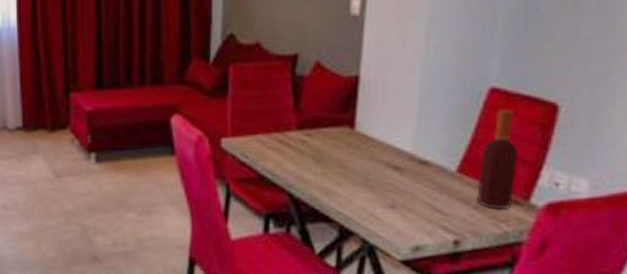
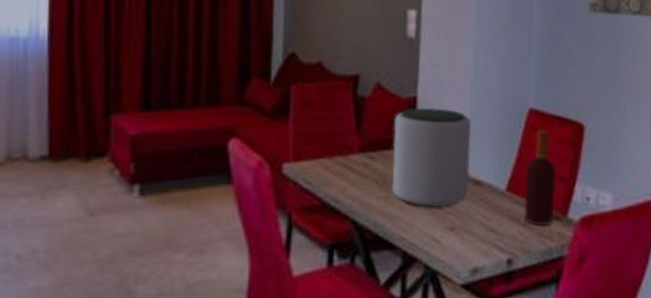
plant pot: none [330,86,420,186] -> present [392,107,472,208]

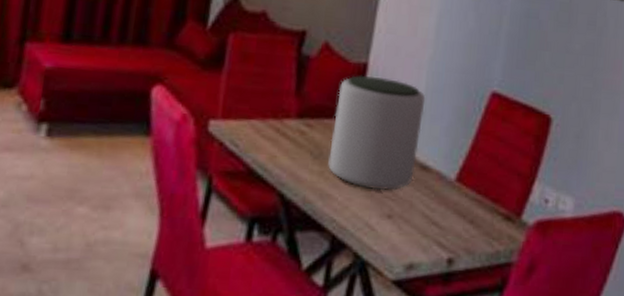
bottle: present [523,128,557,226] -> none [471,115,515,226]

